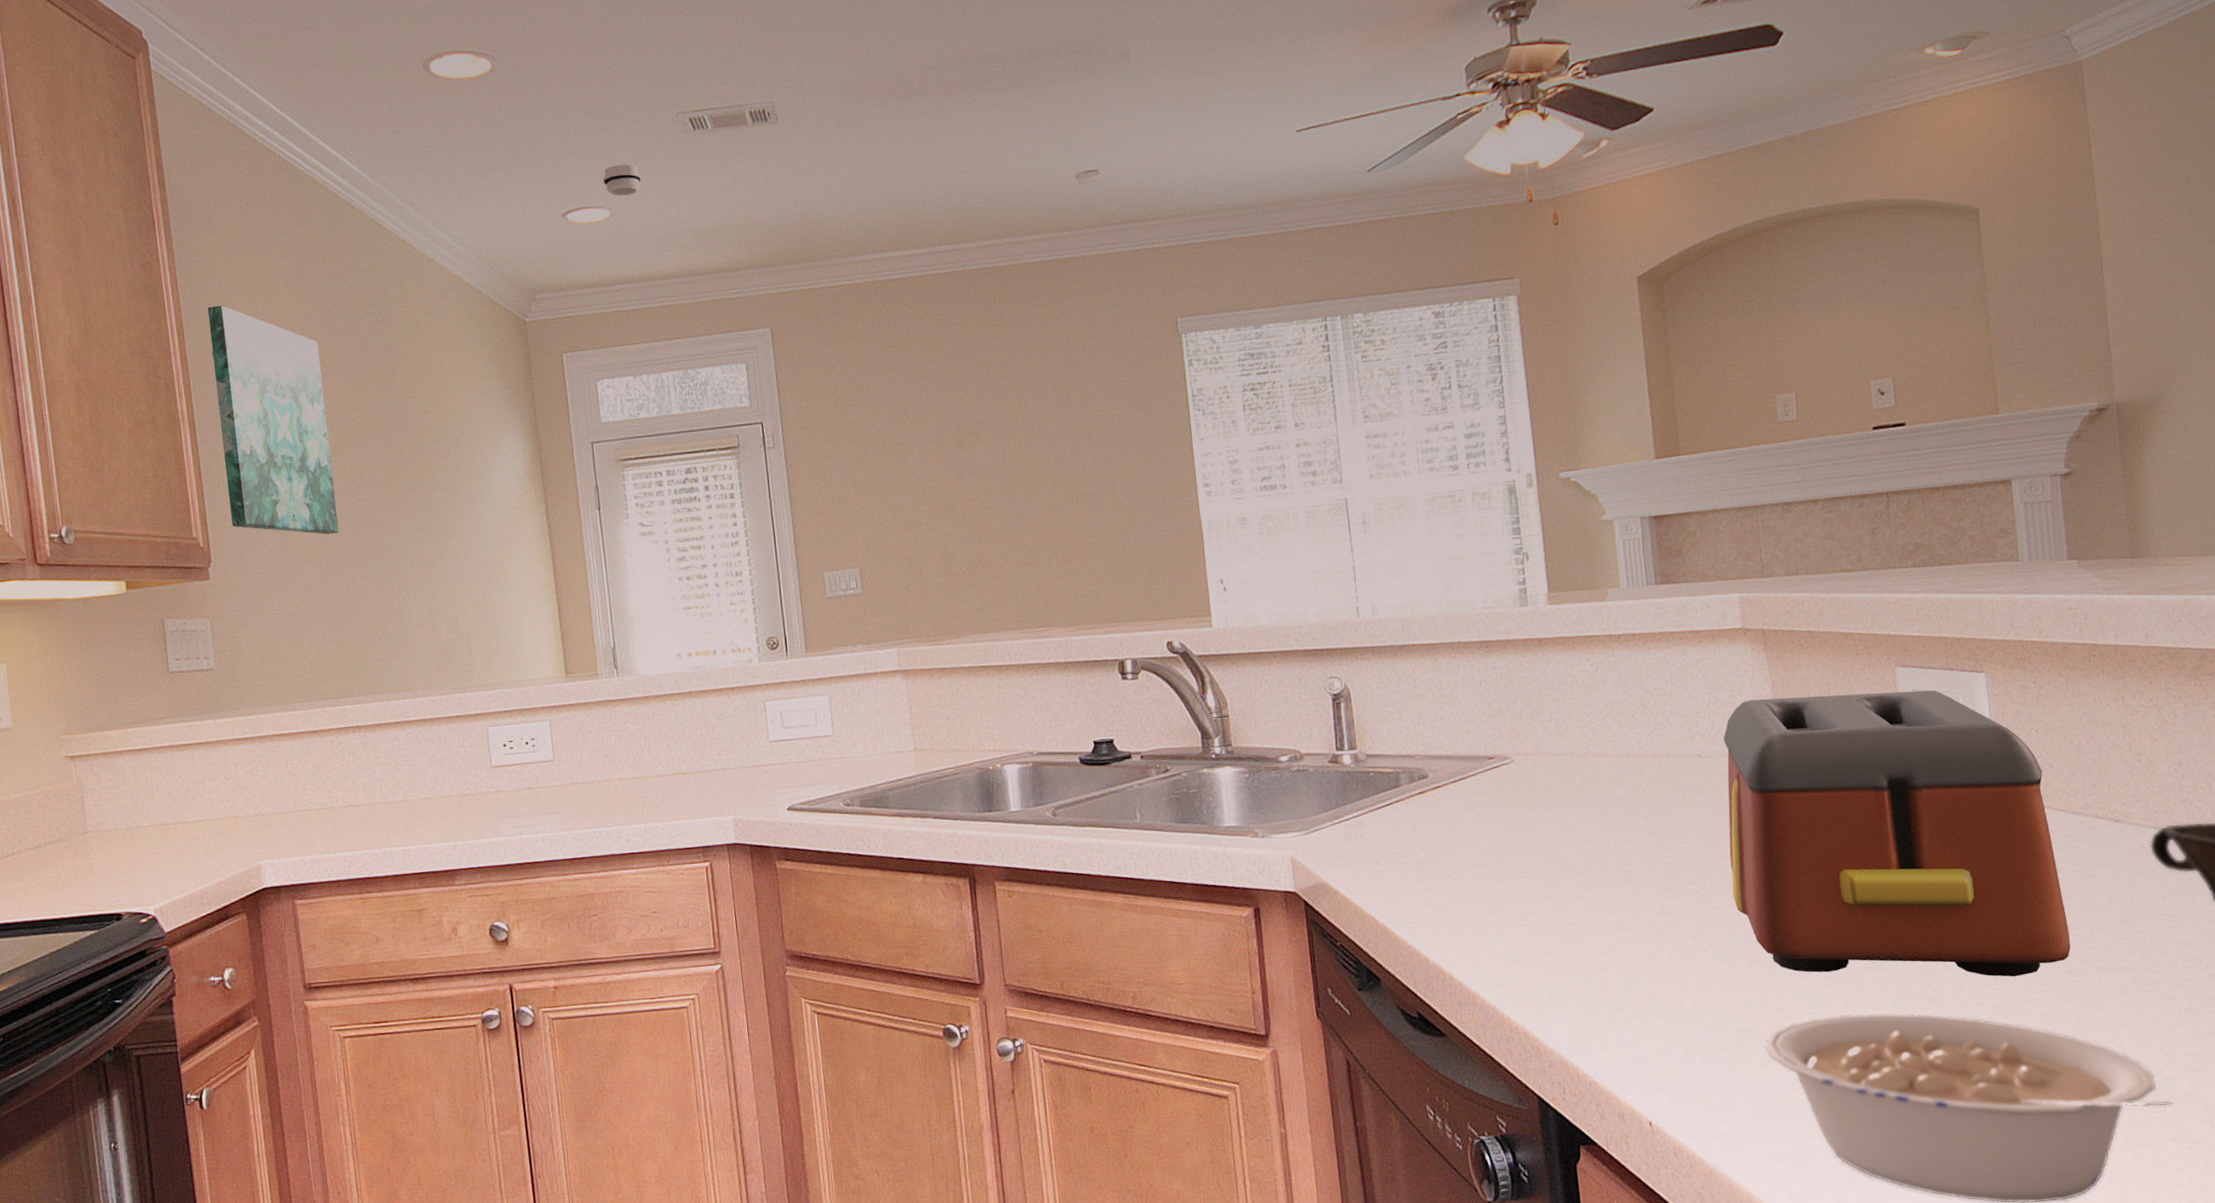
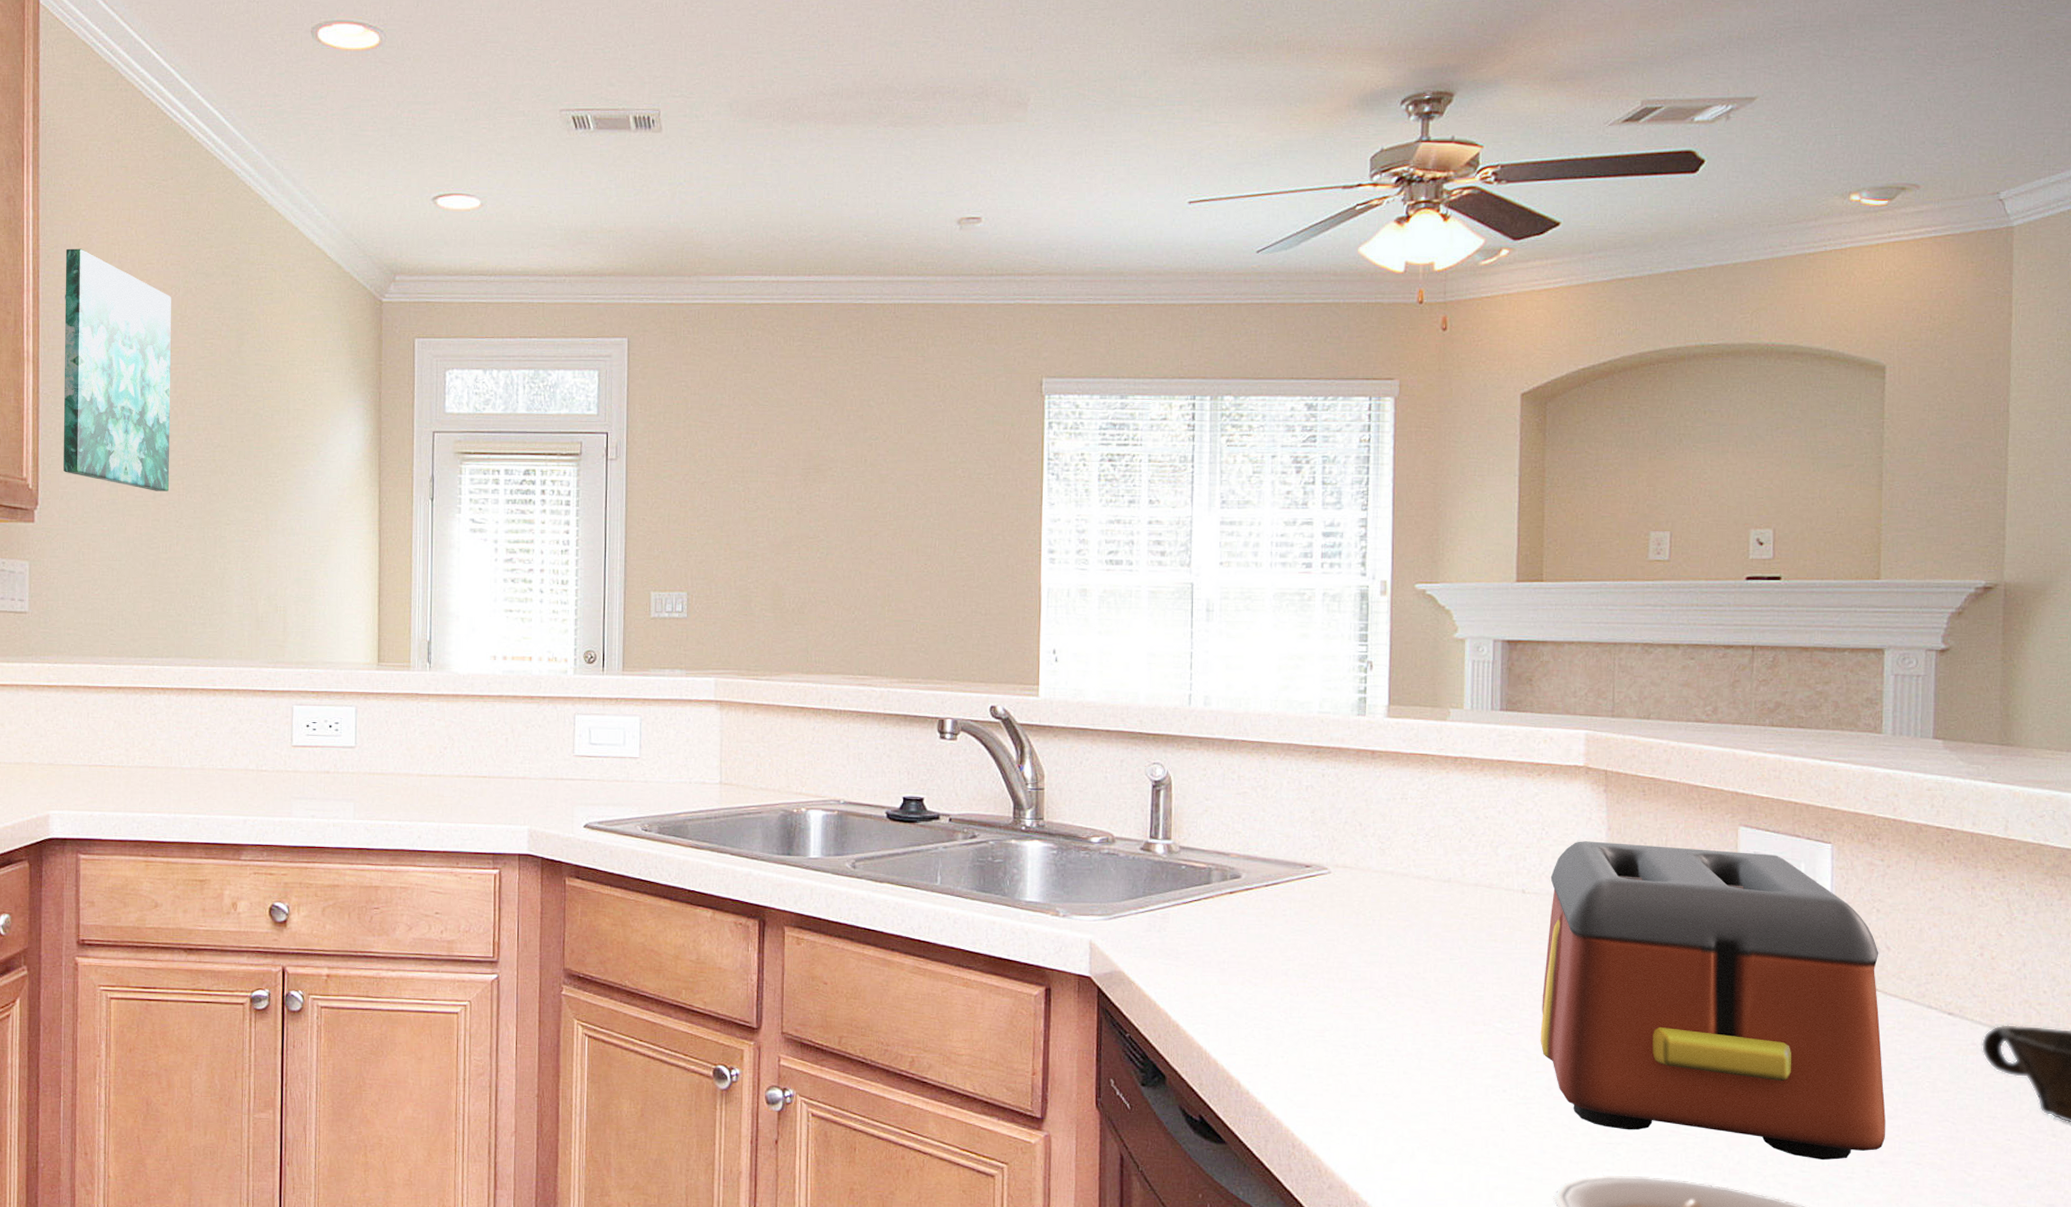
smoke detector: present [602,164,642,196] -> none [477,155,517,187]

